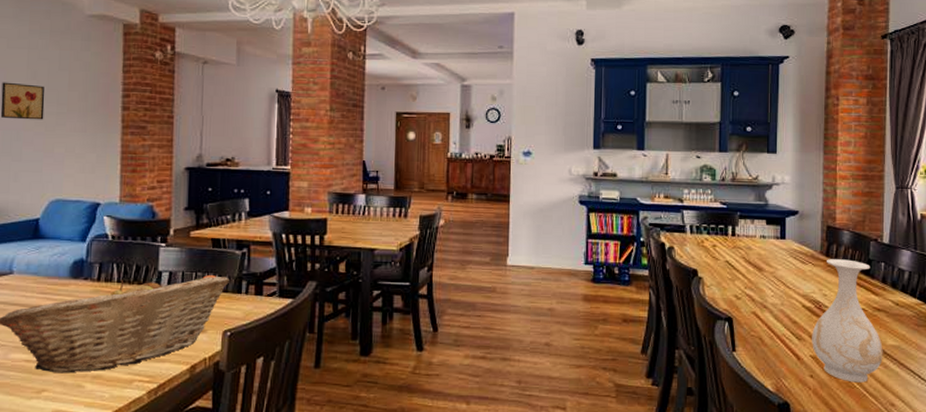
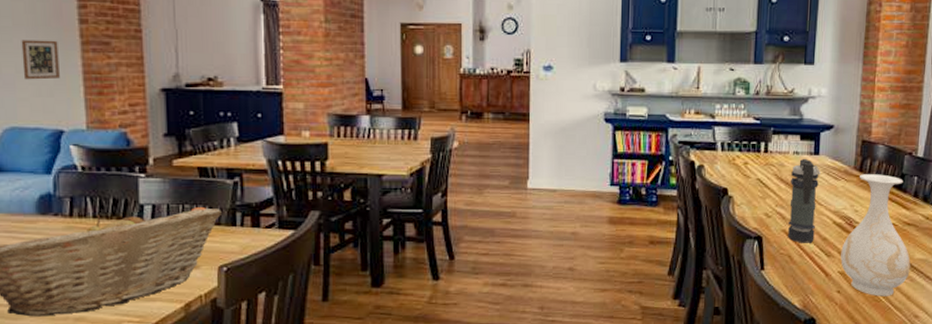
picture frame: none [71,124,103,158] -> present [21,39,60,80]
smoke grenade: none [757,242,787,326] -> present [787,158,821,243]

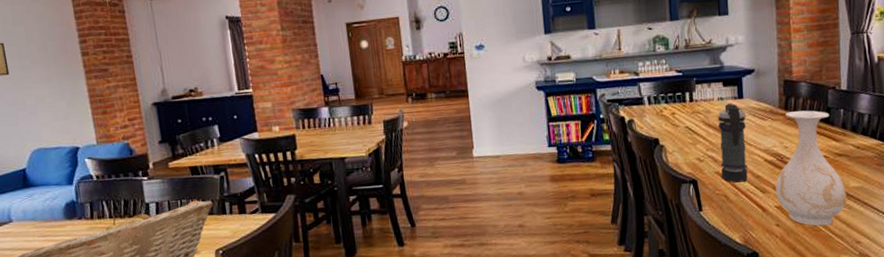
picture frame: present [21,39,60,80] -> none [38,72,71,108]

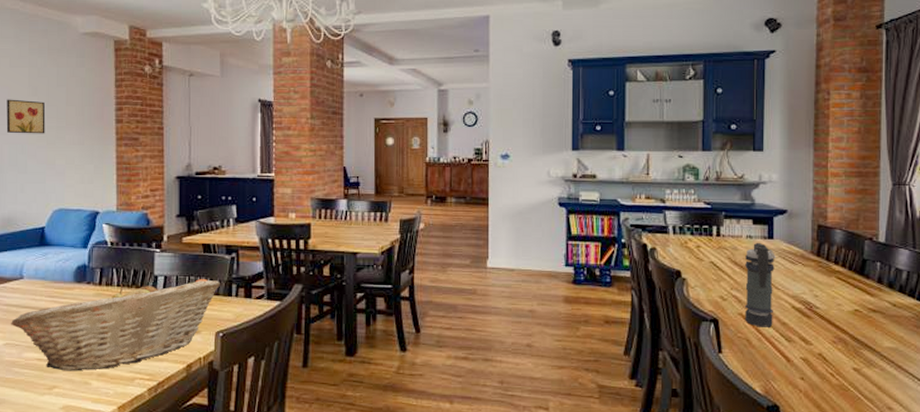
vase: present [775,110,847,226] -> none [802,259,879,385]

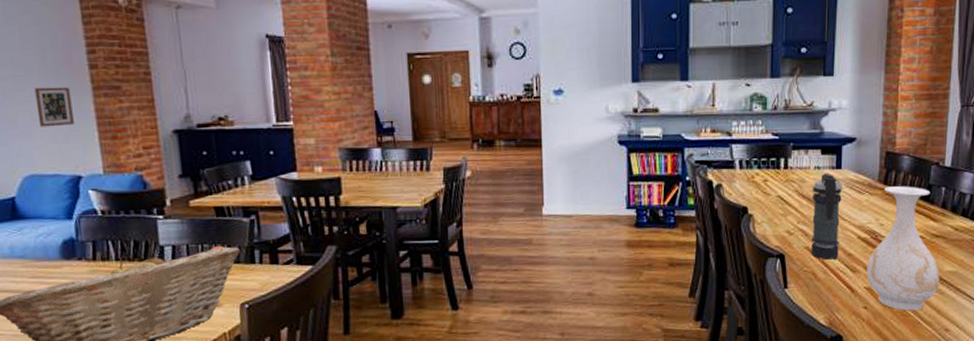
picture frame: none [71,137,99,170] -> present [34,87,74,127]
vase: none [802,259,879,385] -> present [867,186,940,311]

